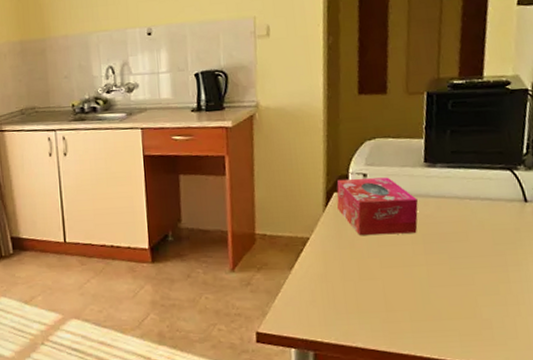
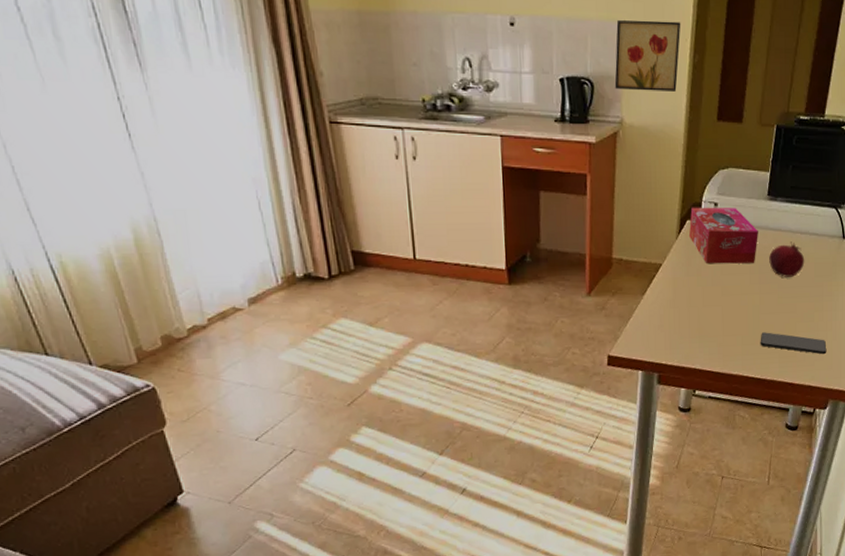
wall art: none [247,10,312,77] -> present [614,20,681,91]
smartphone: none [432,307,522,333] -> present [760,332,827,355]
fruit: none [433,208,479,247] -> present [769,242,805,277]

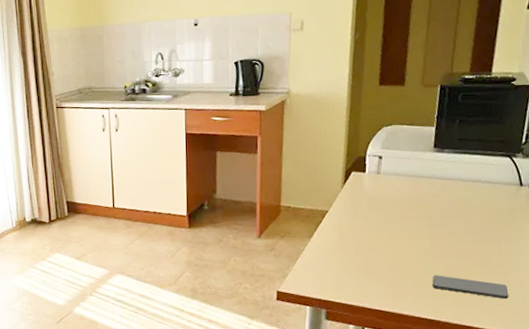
wall art: present [614,20,681,91] -> none [282,7,343,67]
tissue box: present [689,207,758,264] -> none [354,160,426,211]
fruit: present [769,242,805,277] -> none [438,189,478,223]

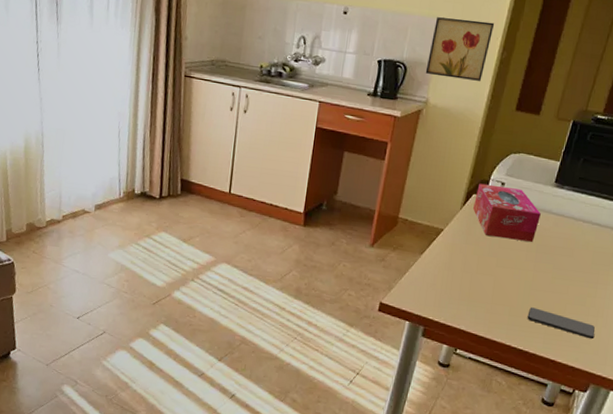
wall art: none [282,7,343,67] -> present [425,17,495,81]
tissue box: none [354,160,426,211] -> present [473,183,541,242]

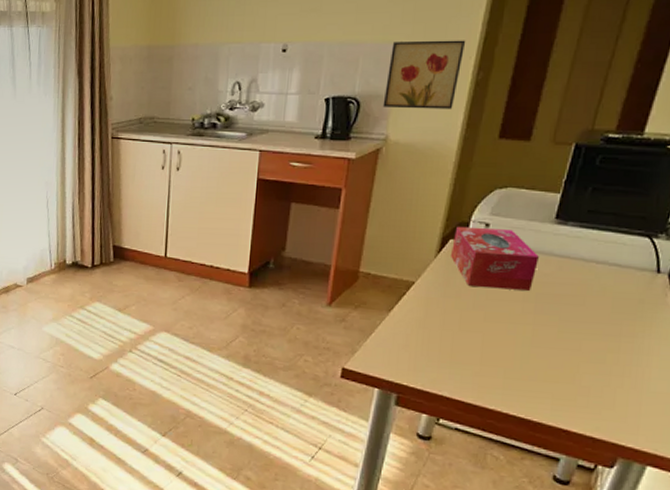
smartphone: present [527,307,596,340] -> none [528,367,621,404]

